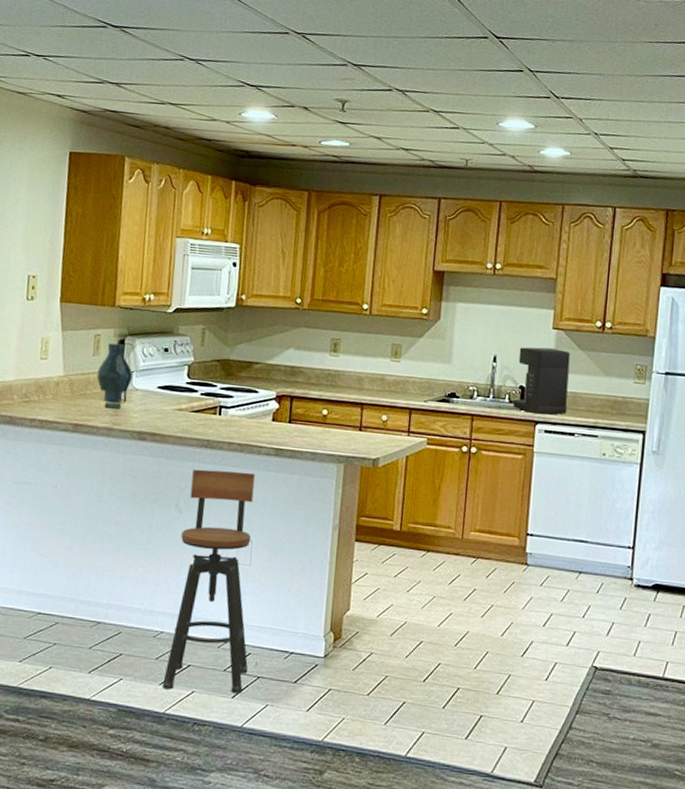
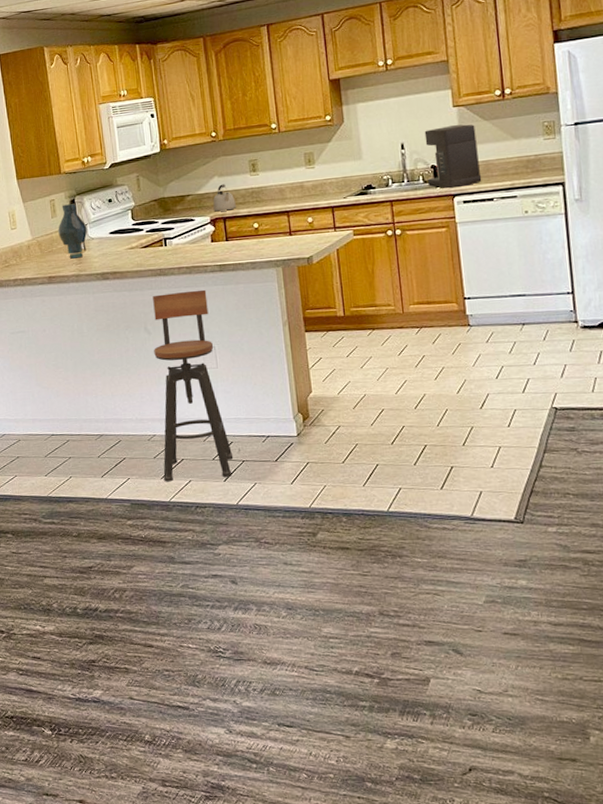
kettle: none [282,358,309,390] -> present [213,184,237,212]

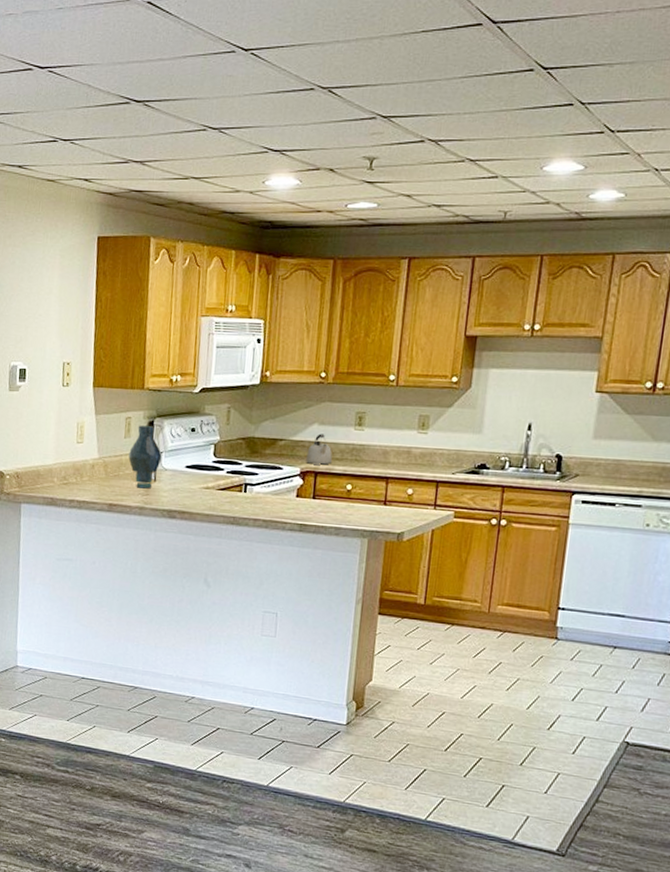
bar stool: present [153,289,234,482] -> none [194,545,280,756]
coffee maker: present [424,124,482,189] -> none [548,412,615,485]

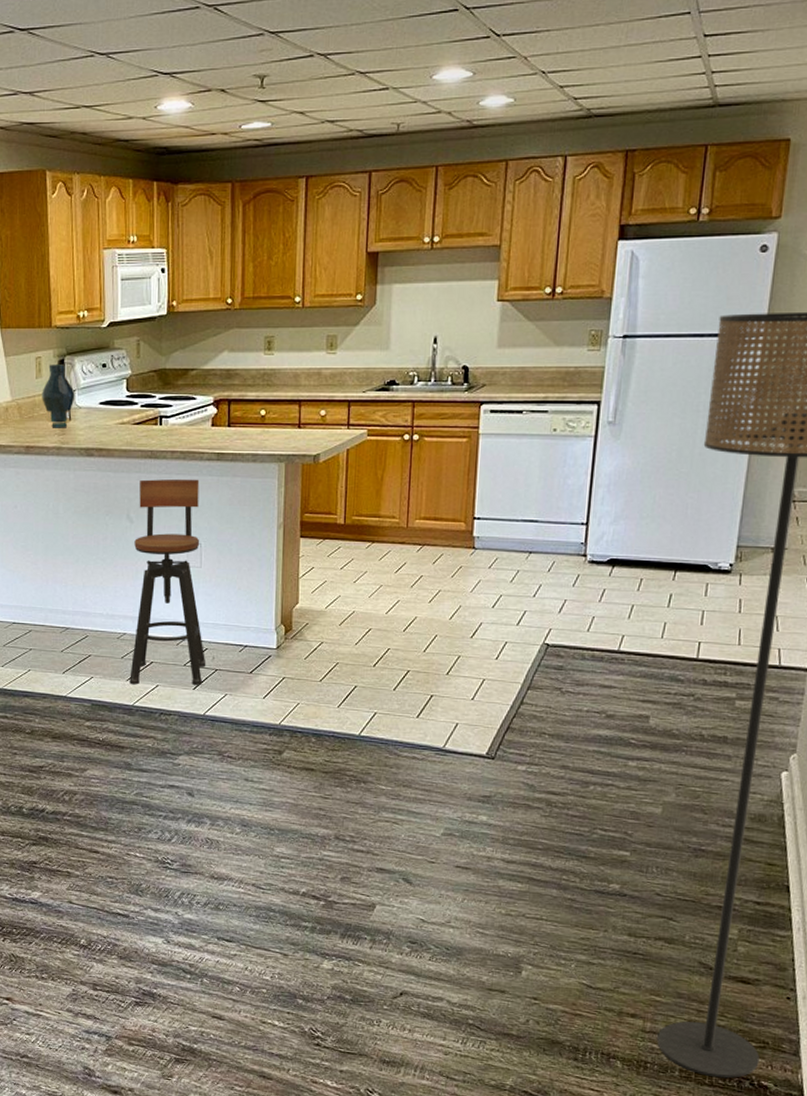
bar stool: none [194,545,280,756] -> present [129,479,206,685]
kettle: present [306,434,333,466] -> none [218,361,245,393]

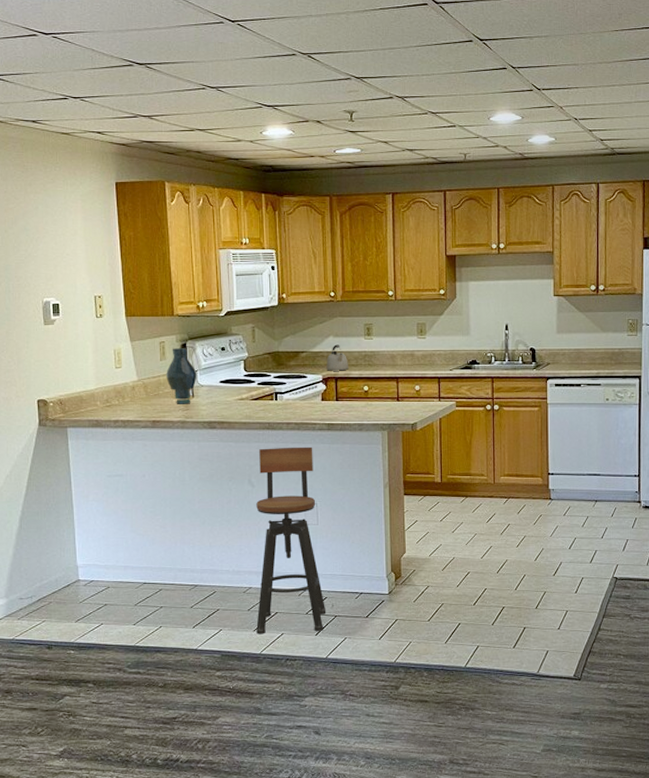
kettle: none [218,361,245,393] -> present [326,344,350,372]

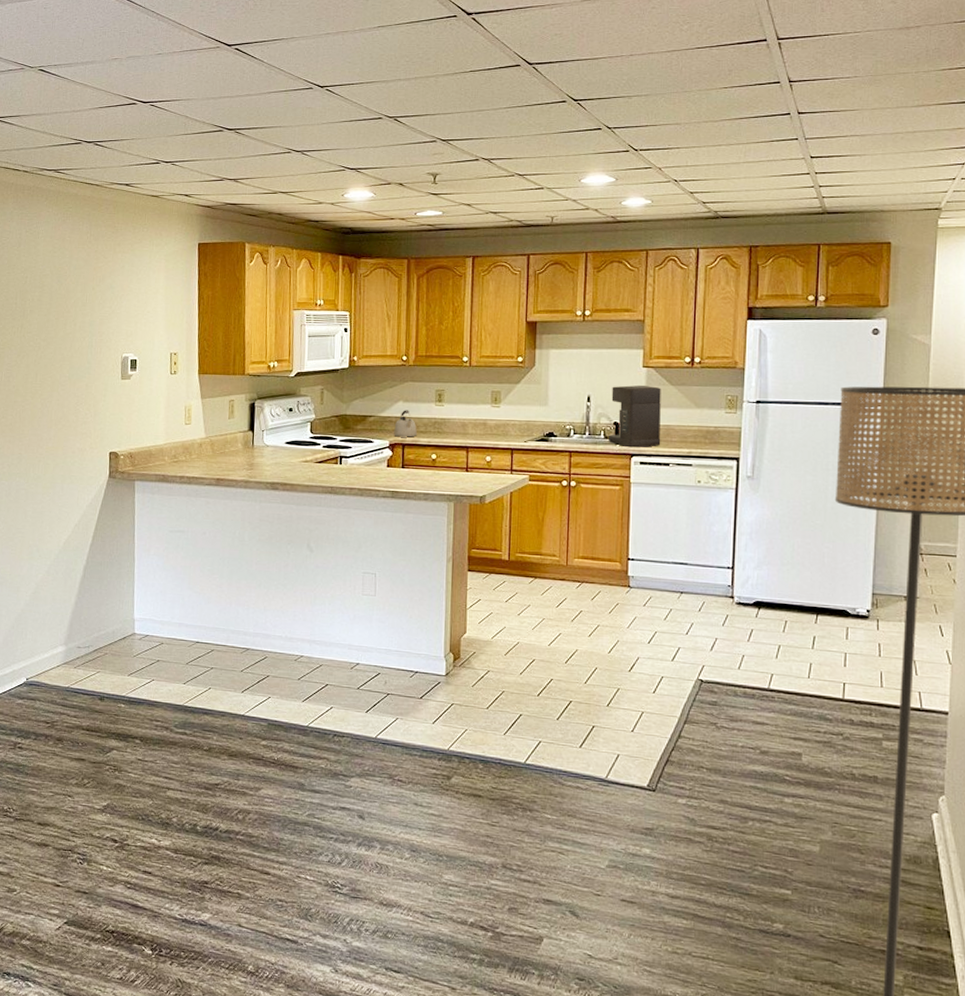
vase: present [166,348,197,404] -> none [233,407,263,464]
bar stool: present [256,446,327,635] -> none [305,513,379,708]
coffee maker: none [526,313,573,371] -> present [609,385,661,448]

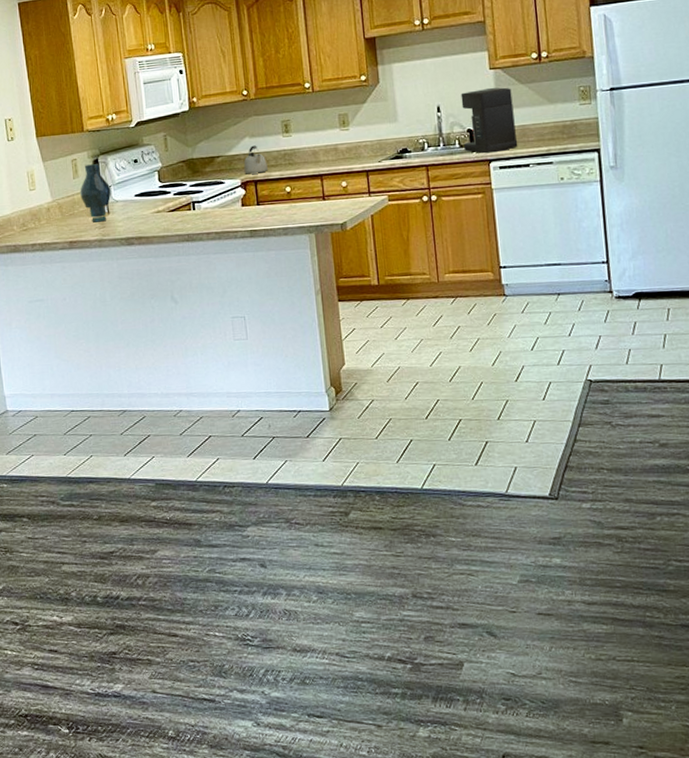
vase: none [233,407,263,464] -> present [80,164,111,223]

